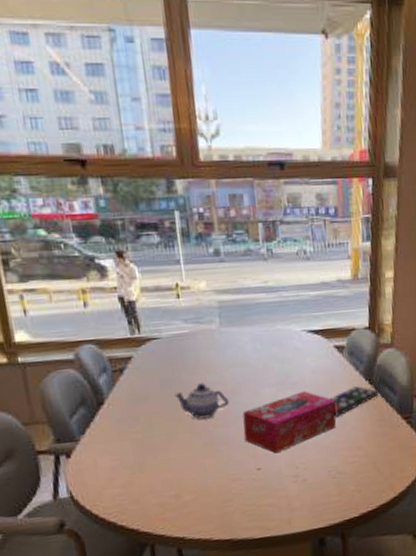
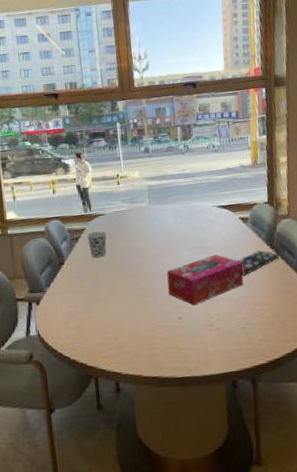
cup: none [135,360,163,396] -> present [87,231,107,258]
teapot: present [174,383,230,419] -> none [115,248,157,276]

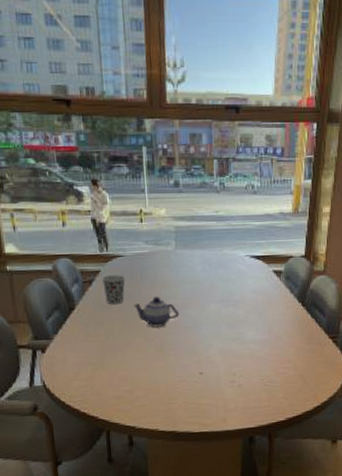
teapot: none [115,248,157,276] -> present [133,296,180,327]
tissue box: present [166,254,244,306] -> none [190,308,272,361]
remote control: present [238,250,280,276] -> none [267,307,311,333]

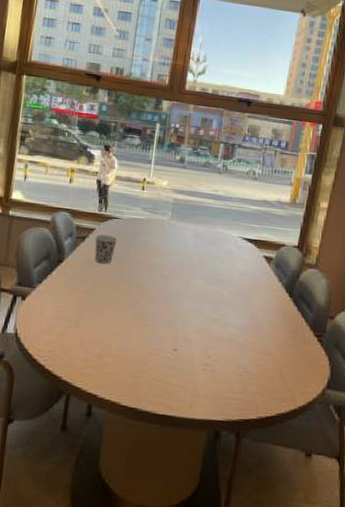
teapot: present [133,296,180,327] -> none [120,262,164,294]

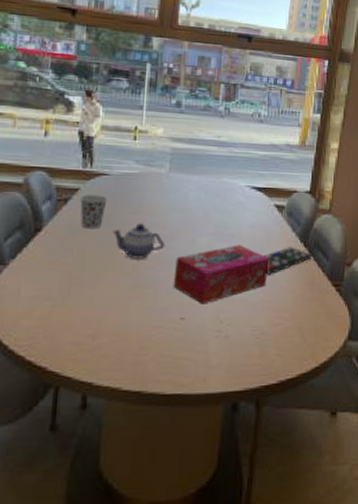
teapot: none [120,262,164,294] -> present [112,223,165,259]
tissue box: none [168,289,256,340] -> present [173,245,269,305]
remote control: none [251,295,297,320] -> present [264,247,313,275]

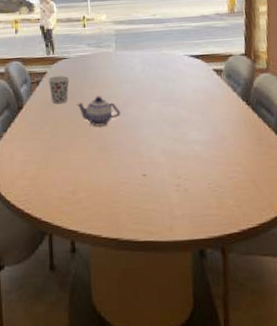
tissue box: present [173,245,269,305] -> none [132,107,216,162]
remote control: present [264,247,313,275] -> none [210,106,257,133]

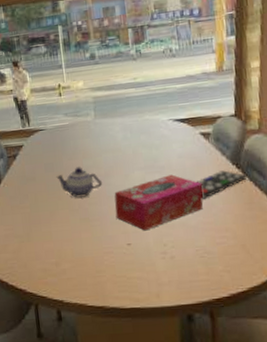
cup: present [48,76,70,104] -> none [25,148,47,177]
tissue box: none [132,107,216,162] -> present [114,174,204,231]
remote control: none [210,106,257,133] -> present [197,170,248,199]

